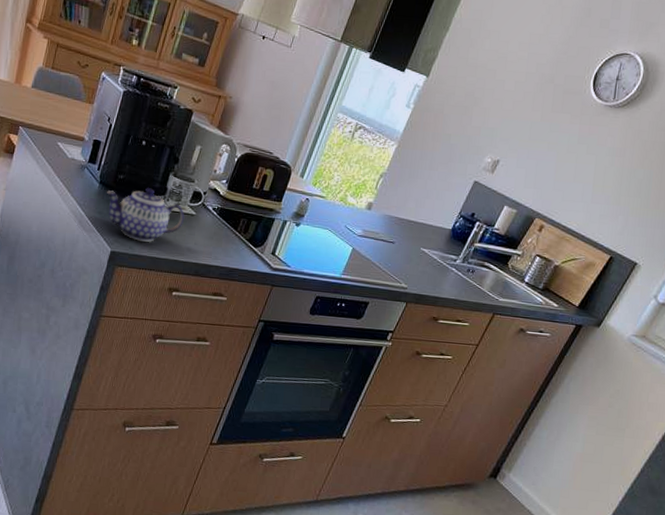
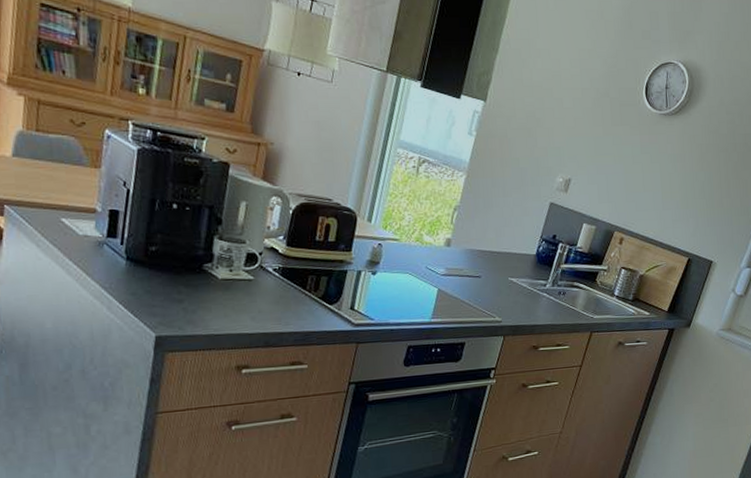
teapot: present [106,188,185,242] -> none [137,257,242,319]

